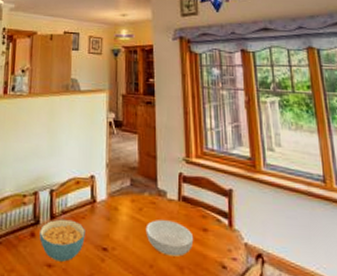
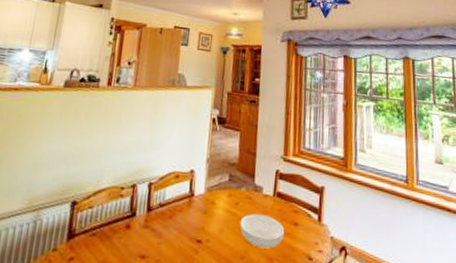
cereal bowl: present [39,219,85,262] -> none [135,211,181,253]

